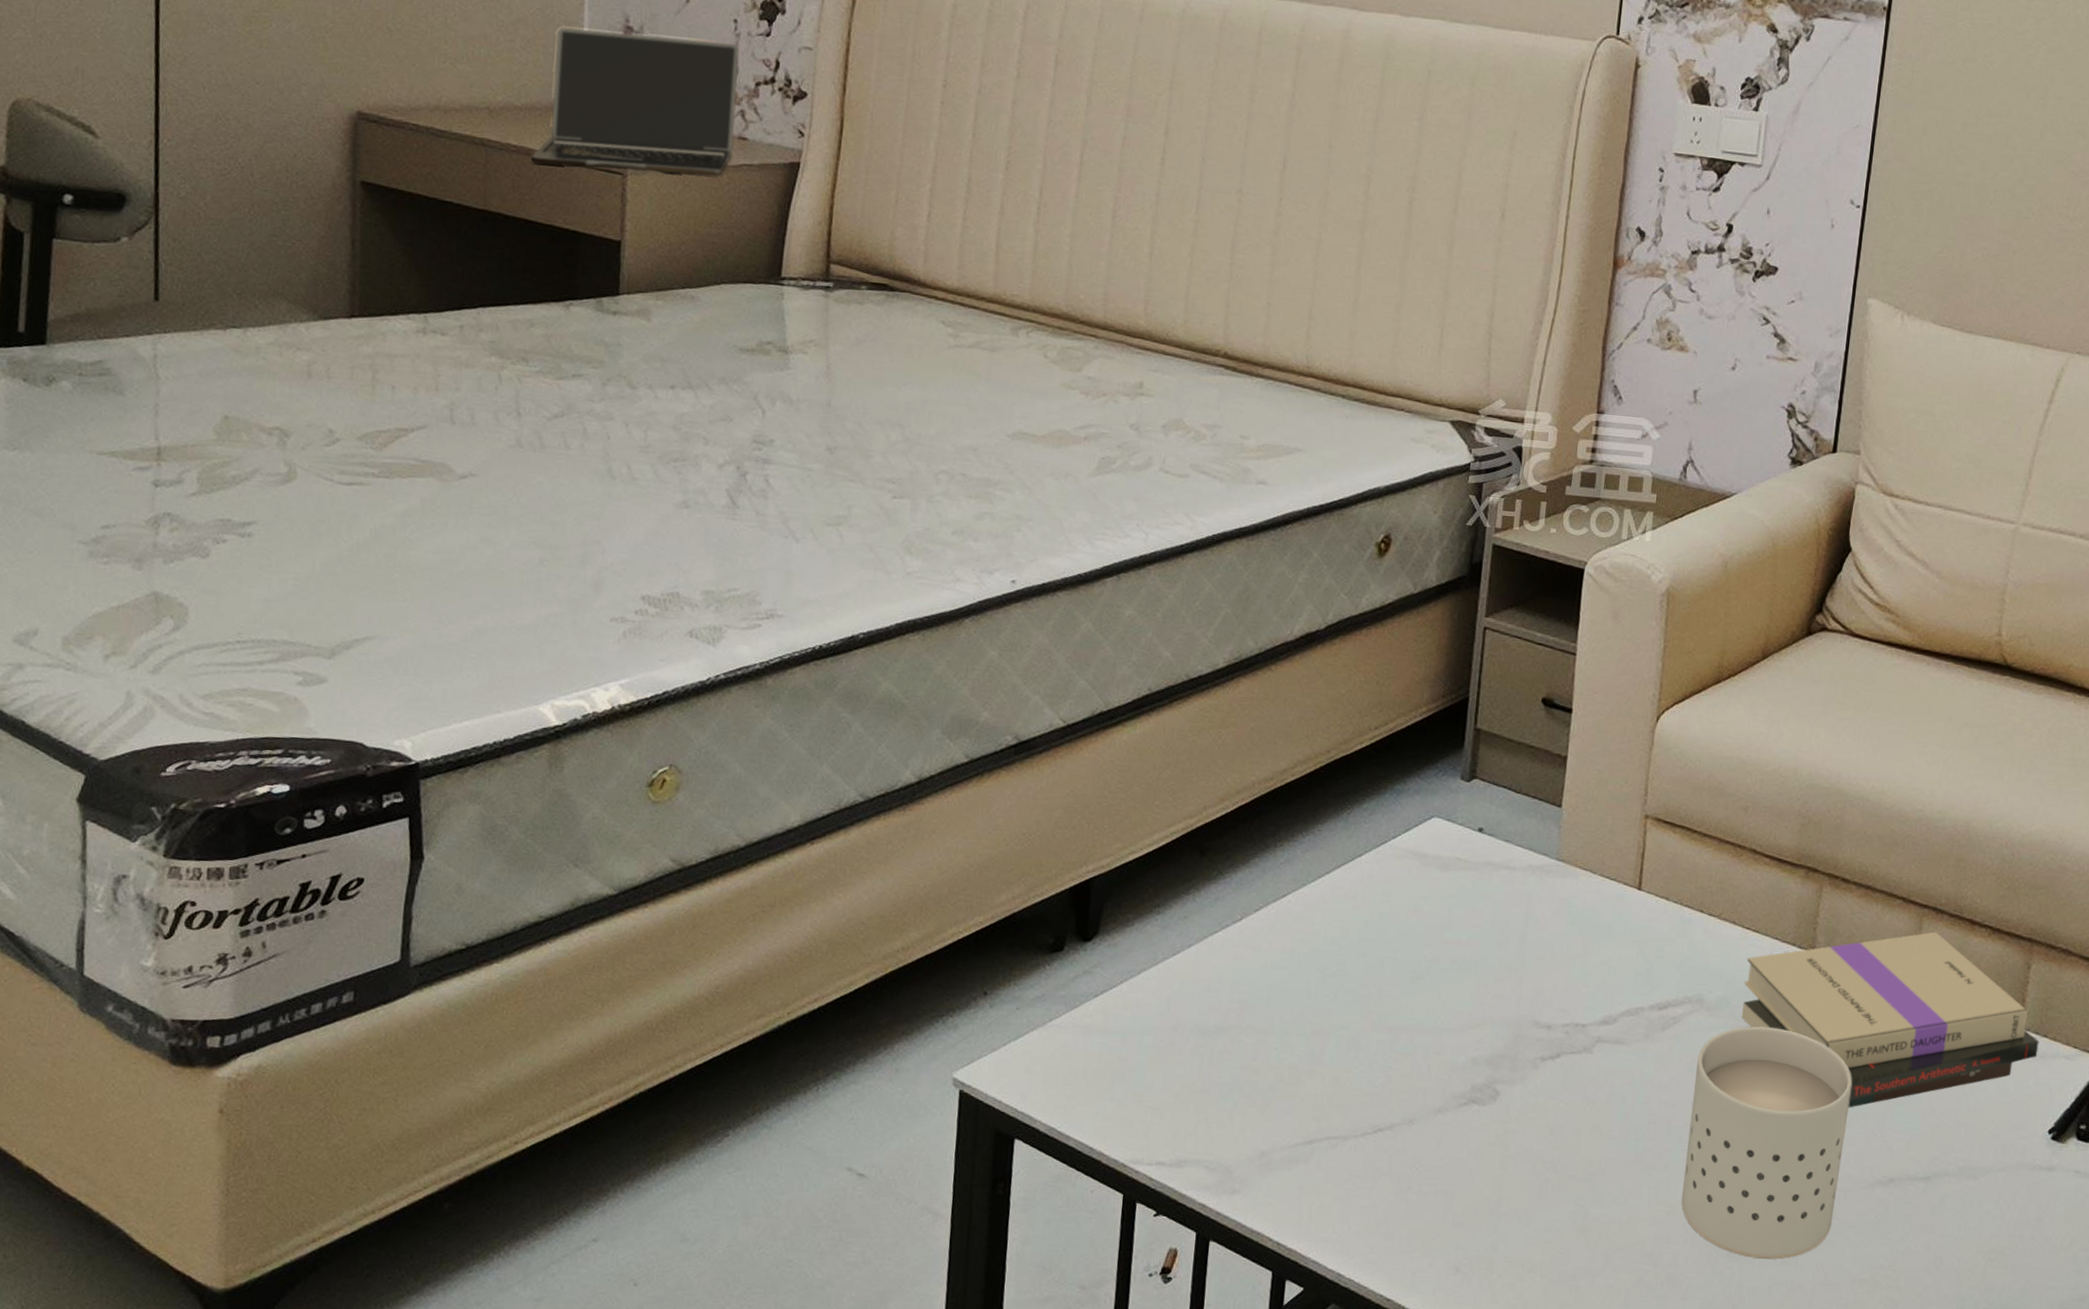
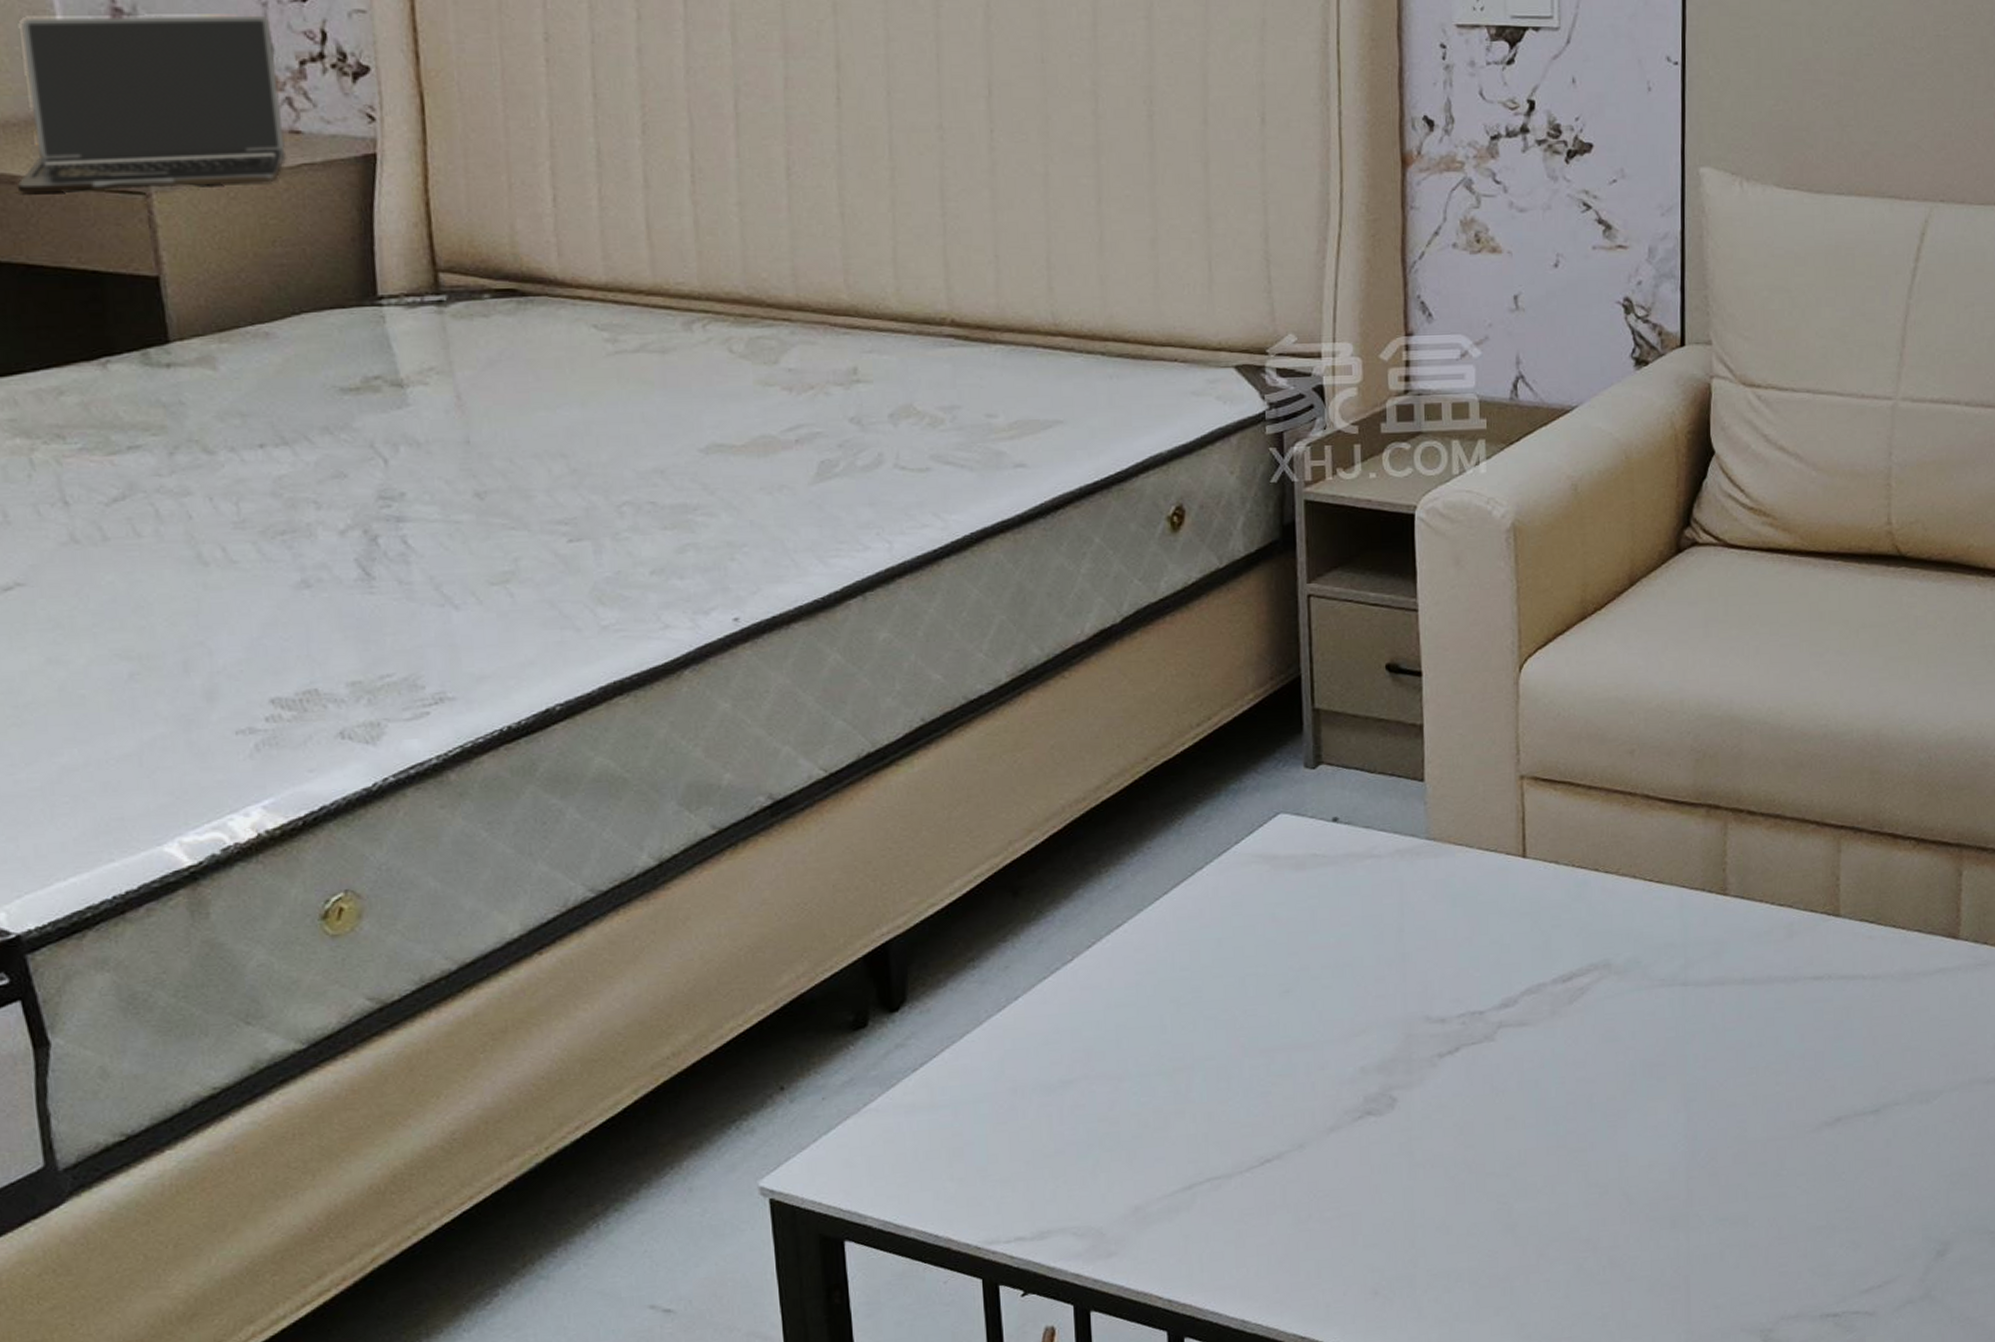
mug: present [1681,1026,1853,1260] -> none [1612,980,1785,1225]
books: present [1741,932,2039,1108] -> none [1654,852,1980,1052]

